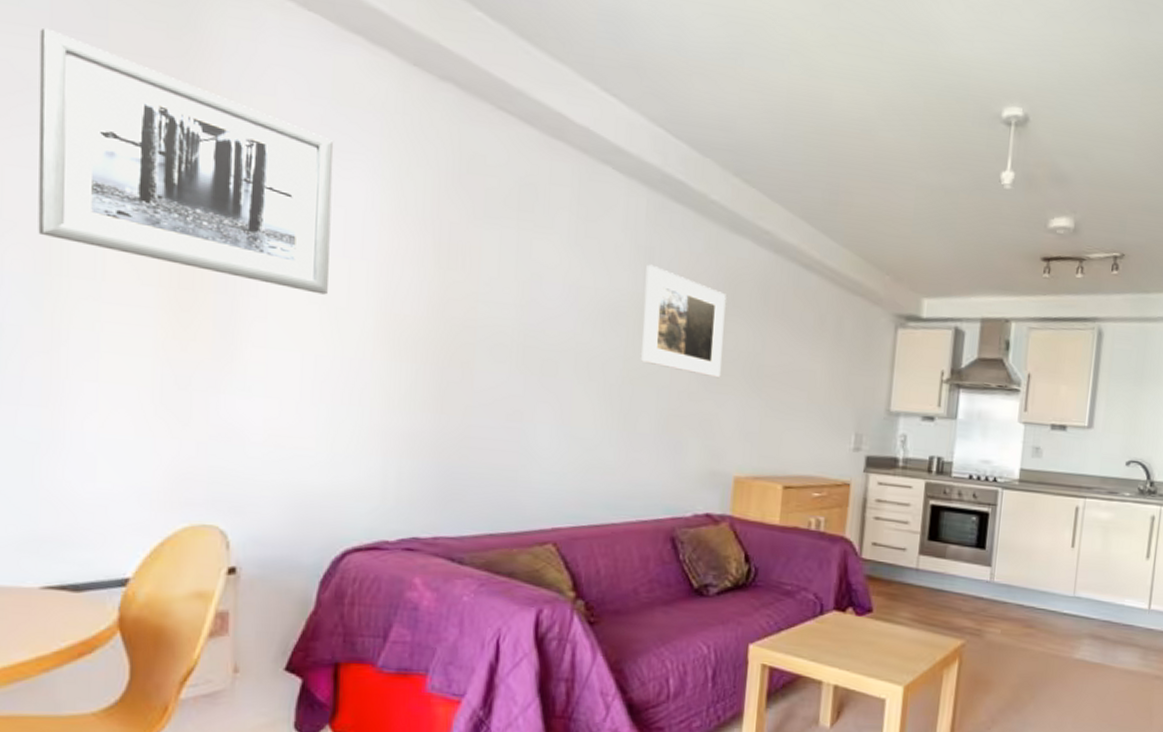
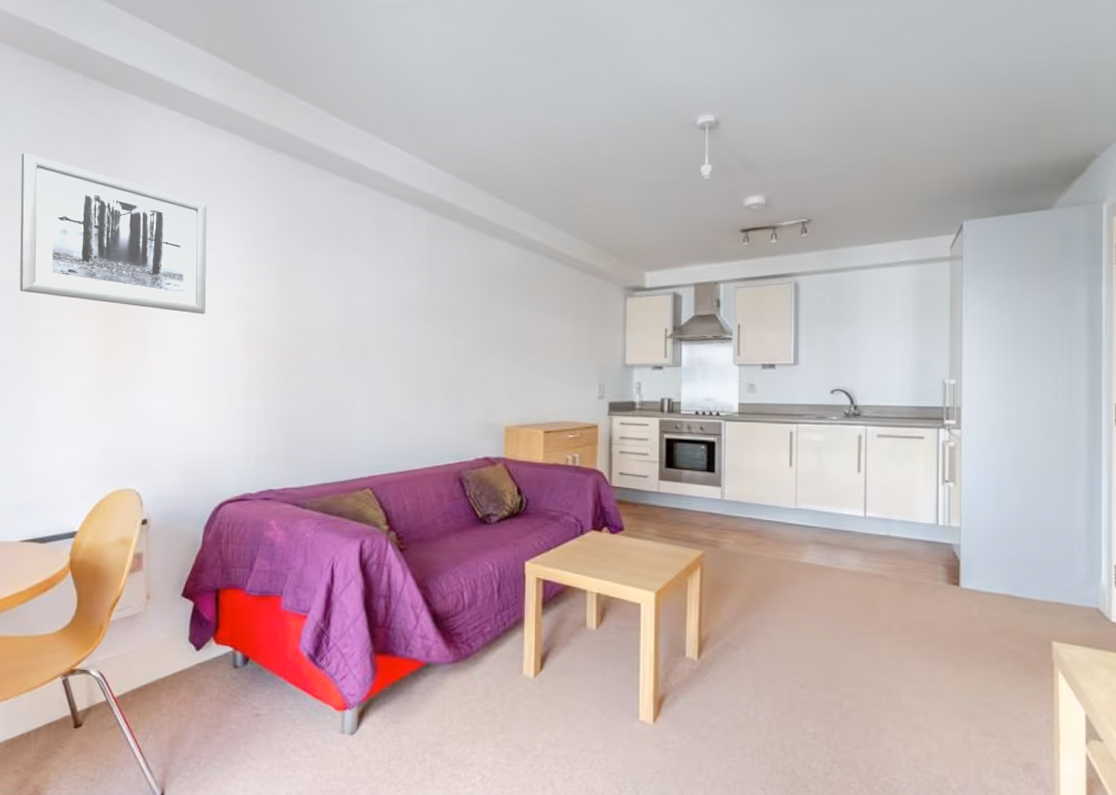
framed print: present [641,264,726,378] -> none [429,268,490,350]

